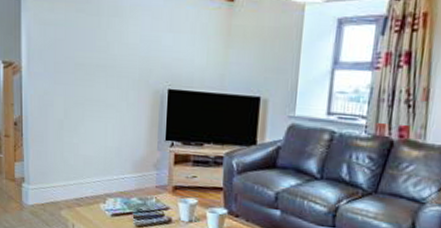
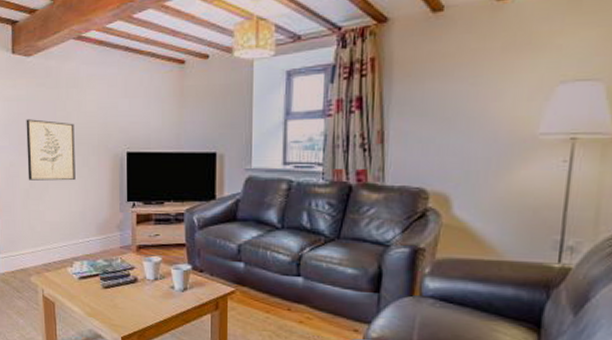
wall art: none [63,46,114,115] -> present [26,119,76,181]

